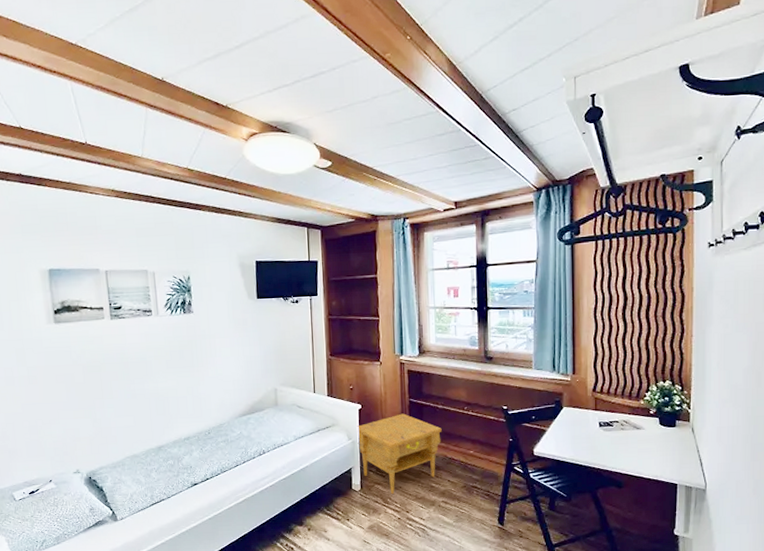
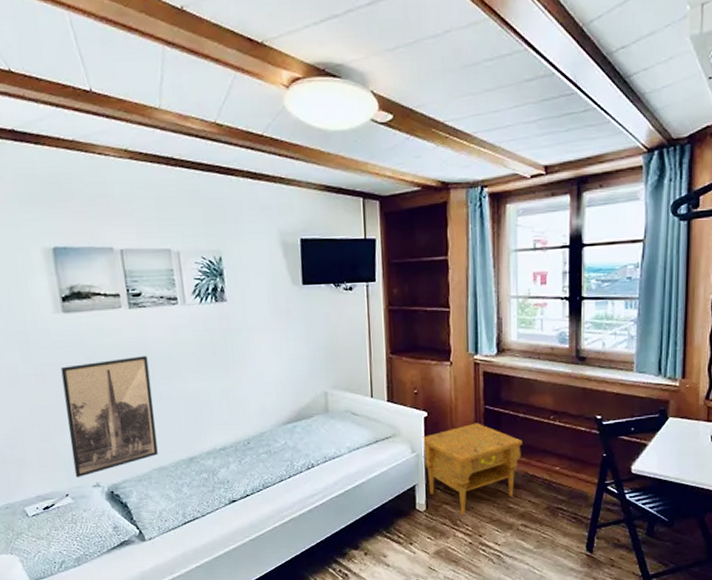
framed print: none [50,359,131,465] -> present [60,356,158,477]

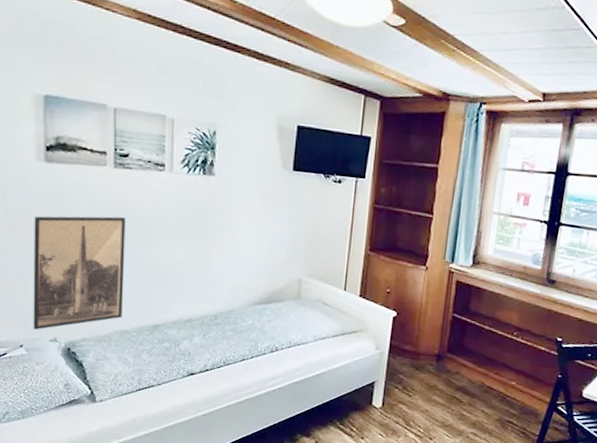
nightstand: present [422,423,523,515] -> none [386,329,485,417]

